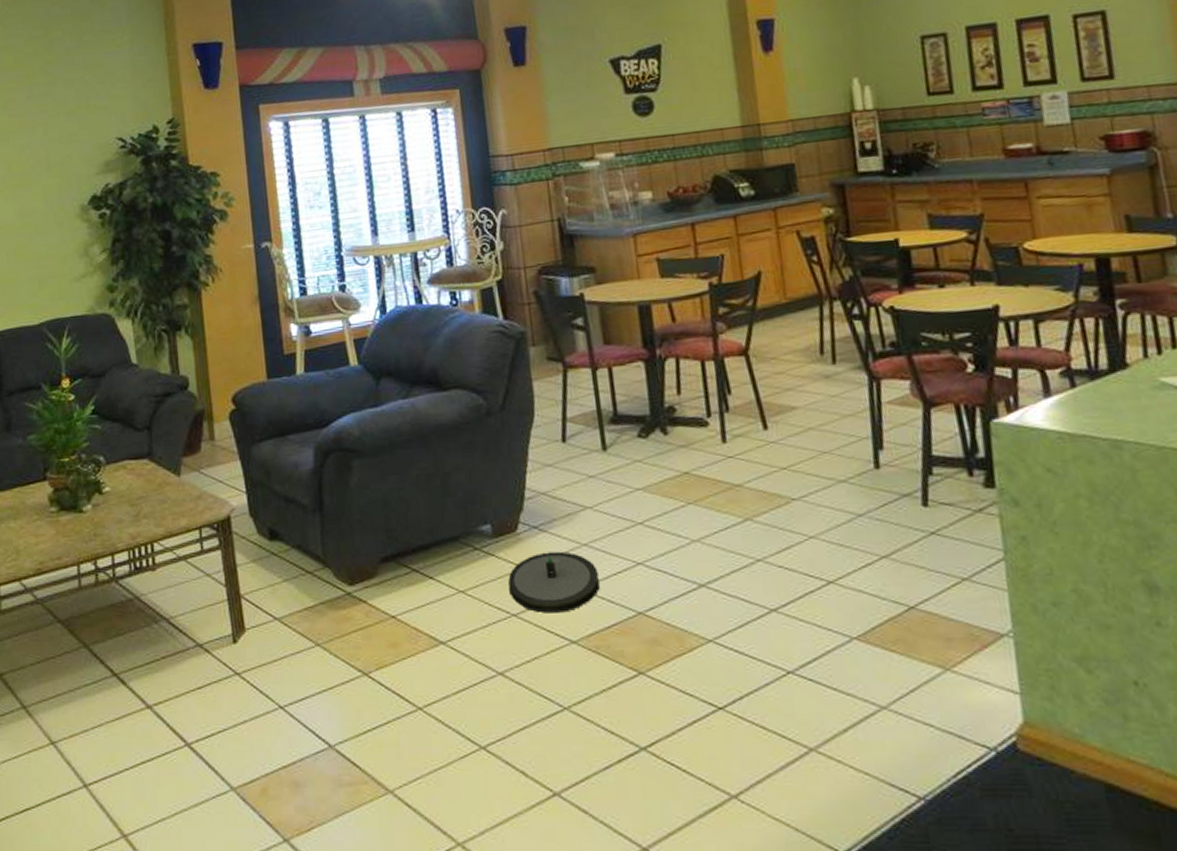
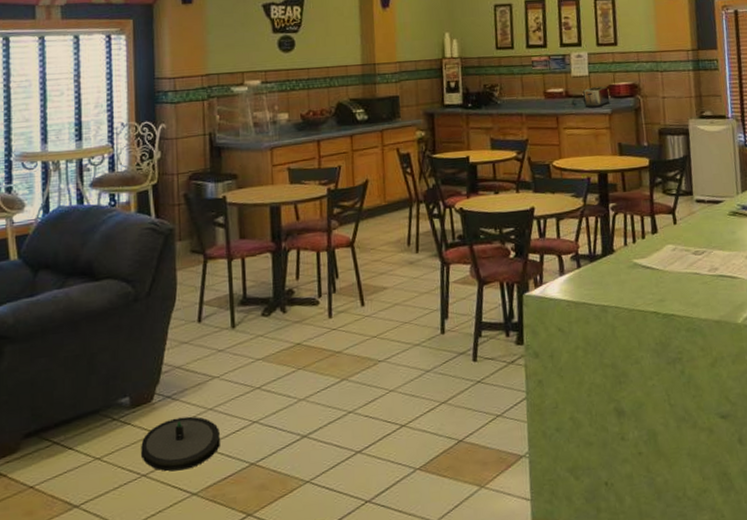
toaster: none [1064,136,1108,168] -> present [583,85,610,108]

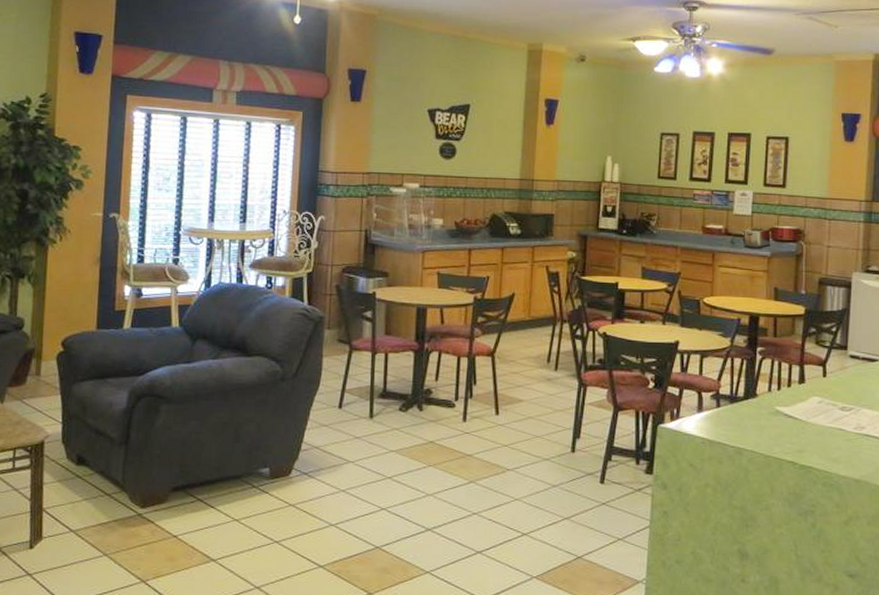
robot vacuum: present [141,416,220,472] -> none [276,494,350,543]

